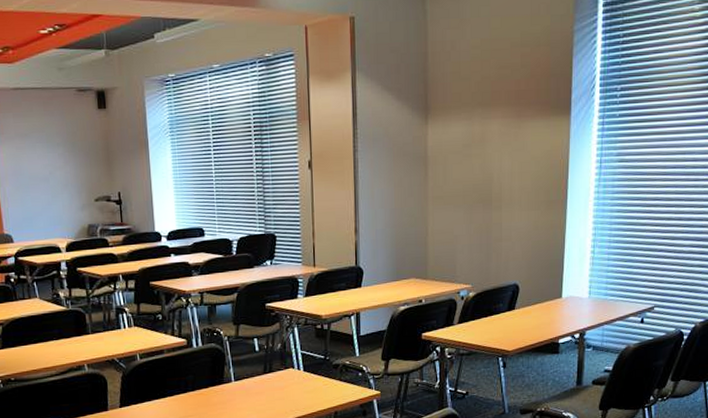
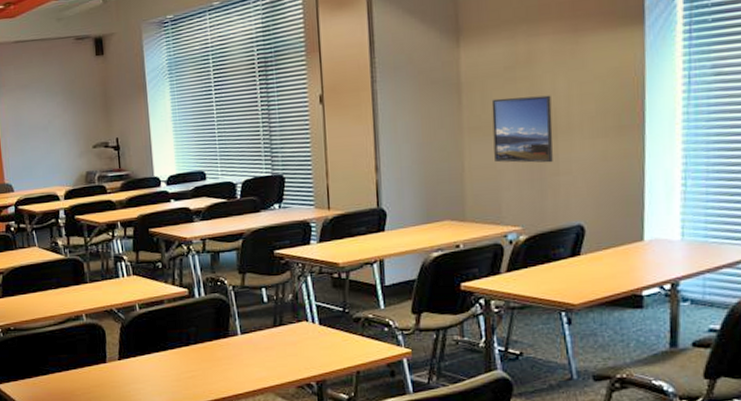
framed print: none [451,171,498,230] -> present [491,95,553,163]

